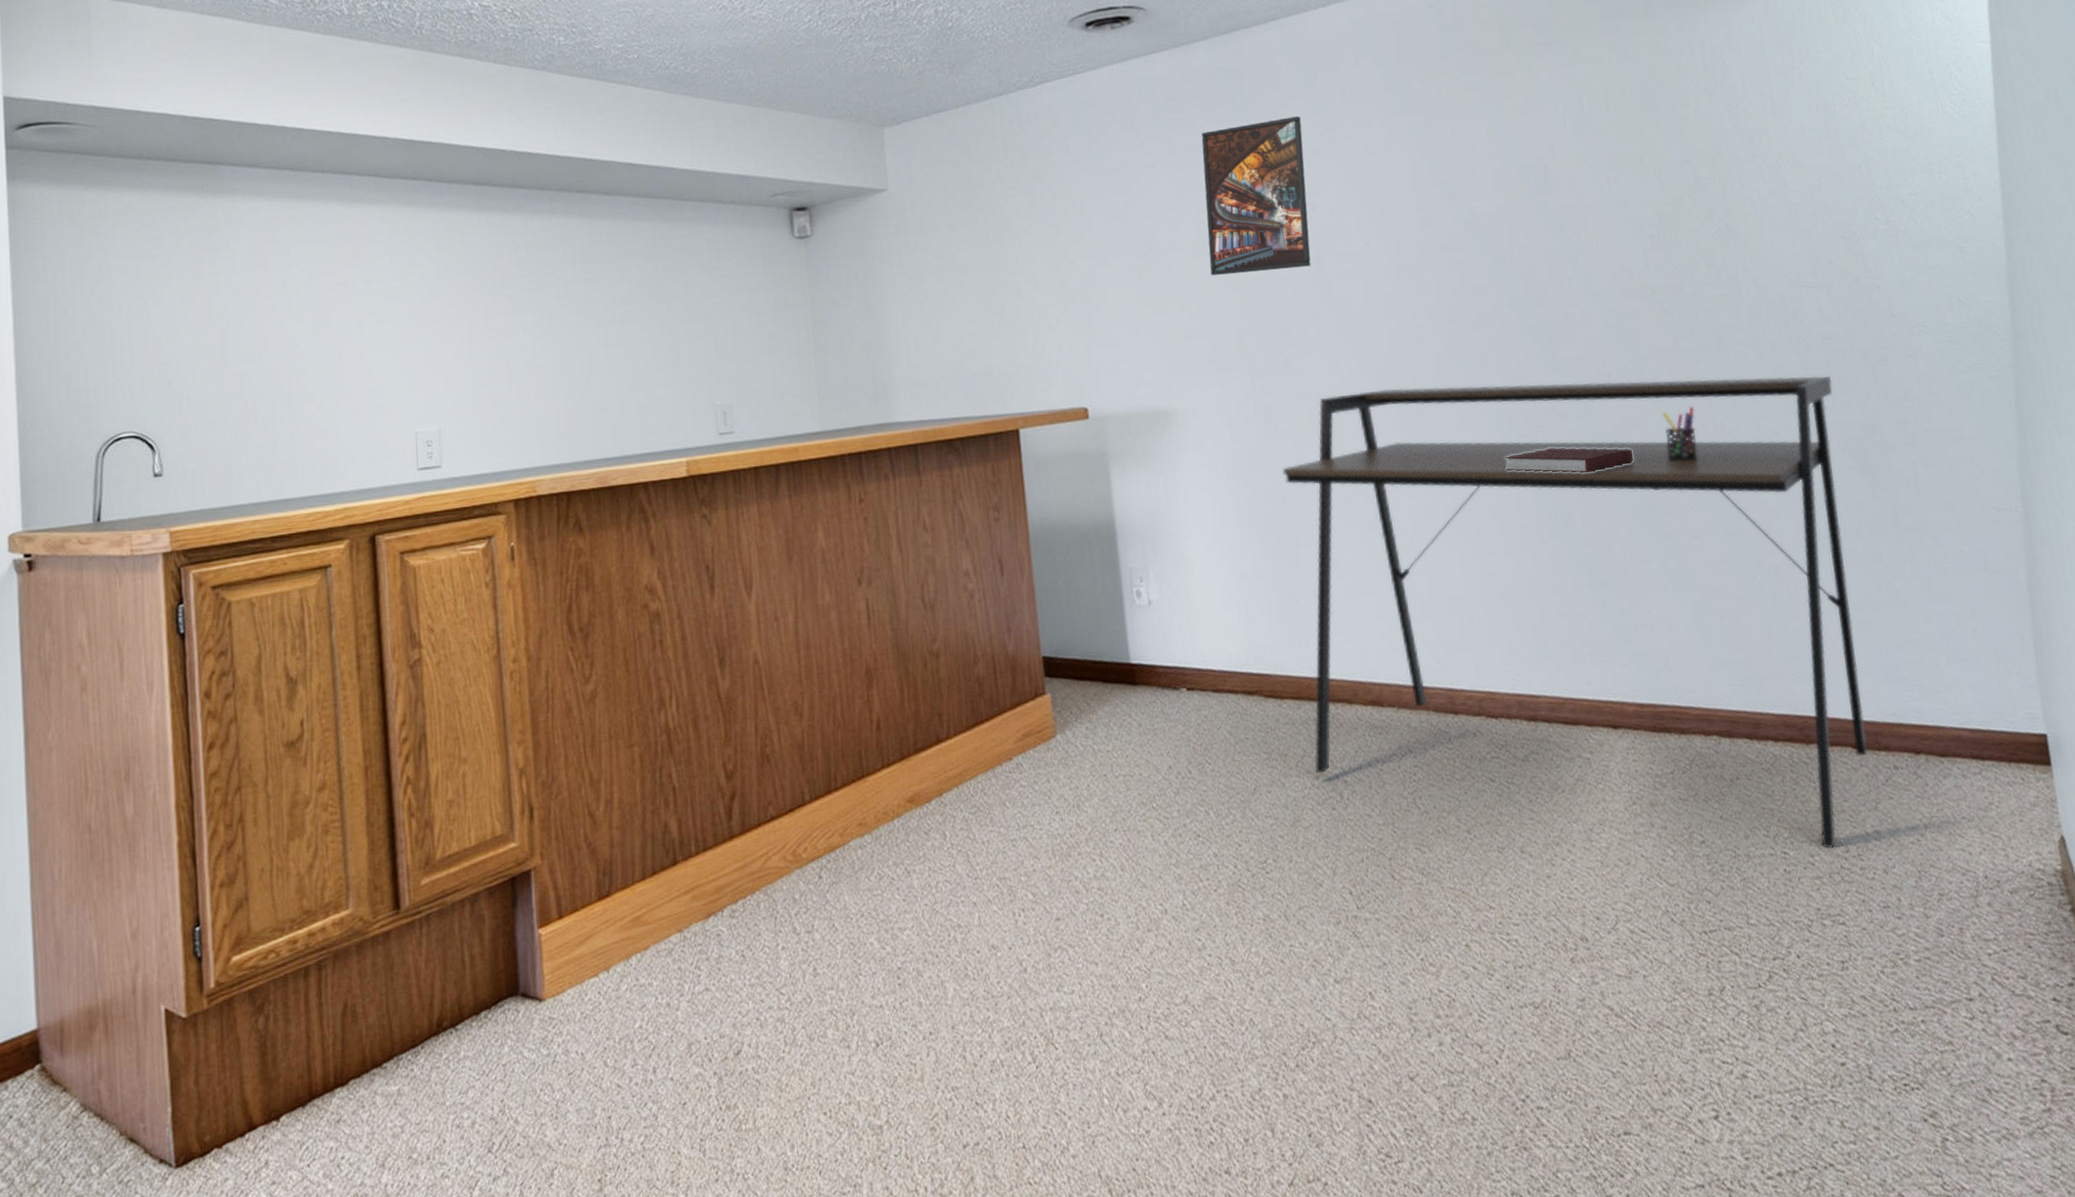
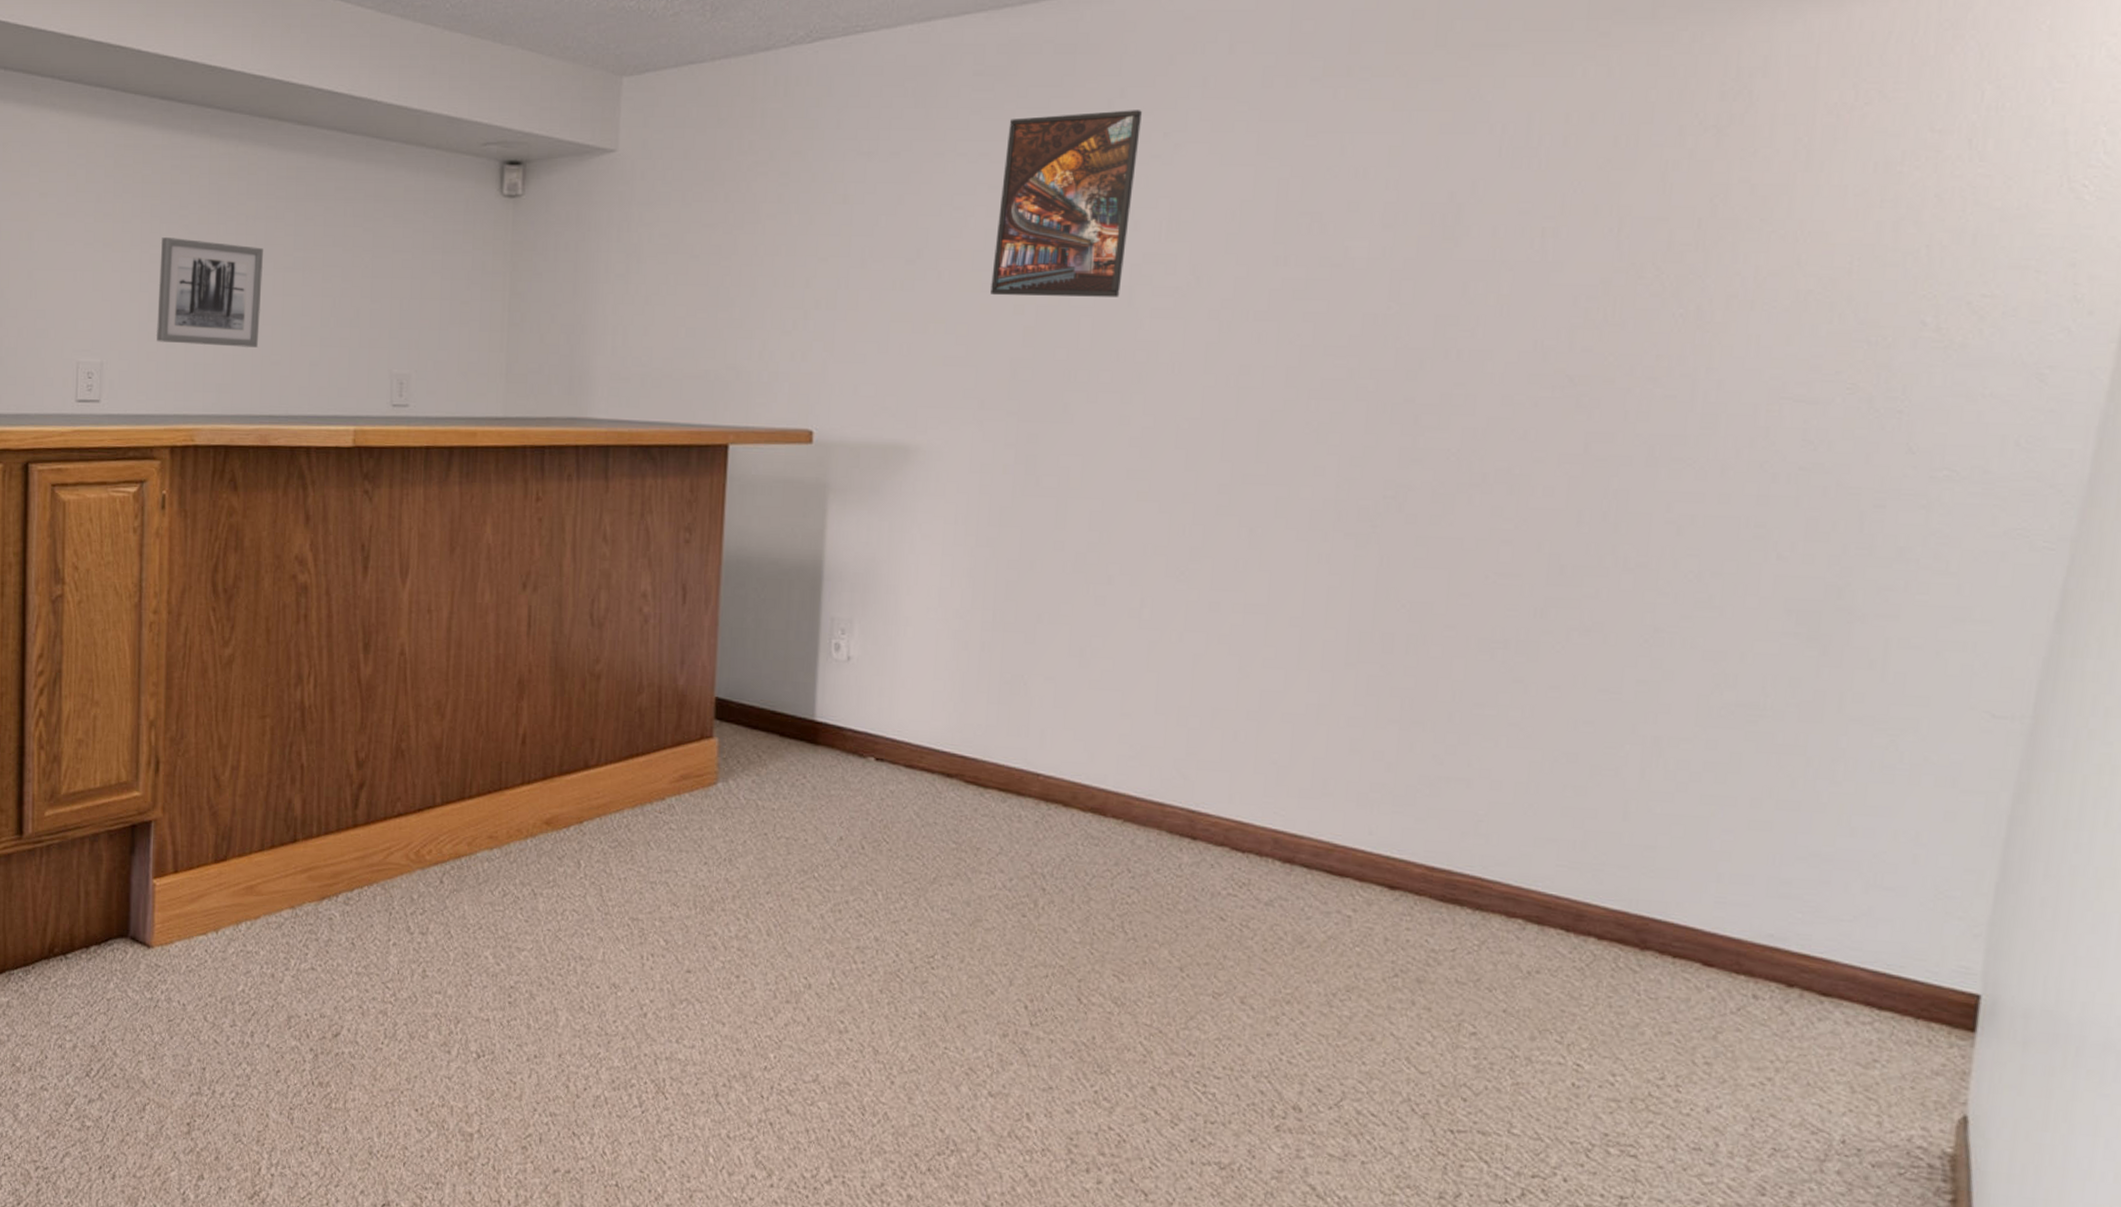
wall art: none [487,307,588,404] -> present [157,237,263,348]
desk: present [1282,375,1867,849] -> none [1009,455,1797,1072]
notebook: present [1504,447,1634,473] -> none [1320,554,1495,591]
pen holder: present [1661,406,1697,461] -> none [1539,529,1593,596]

